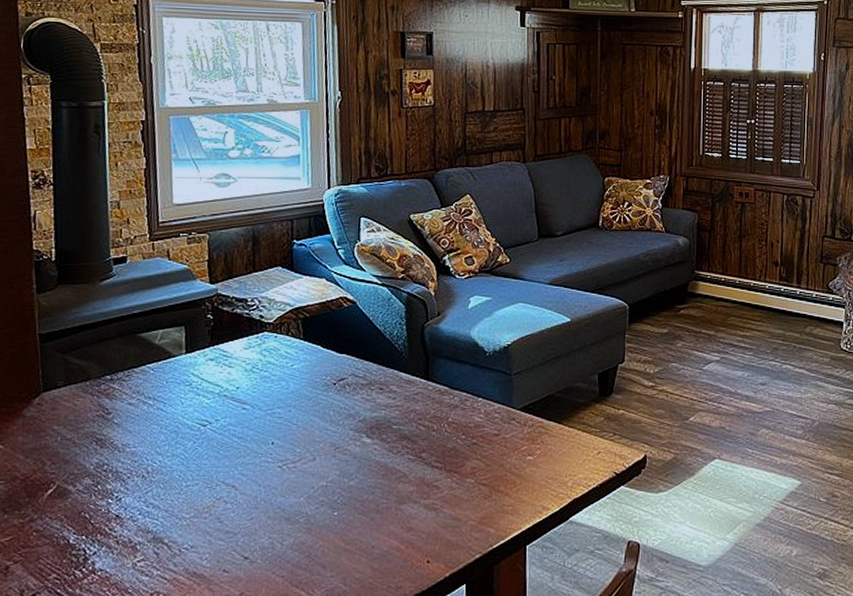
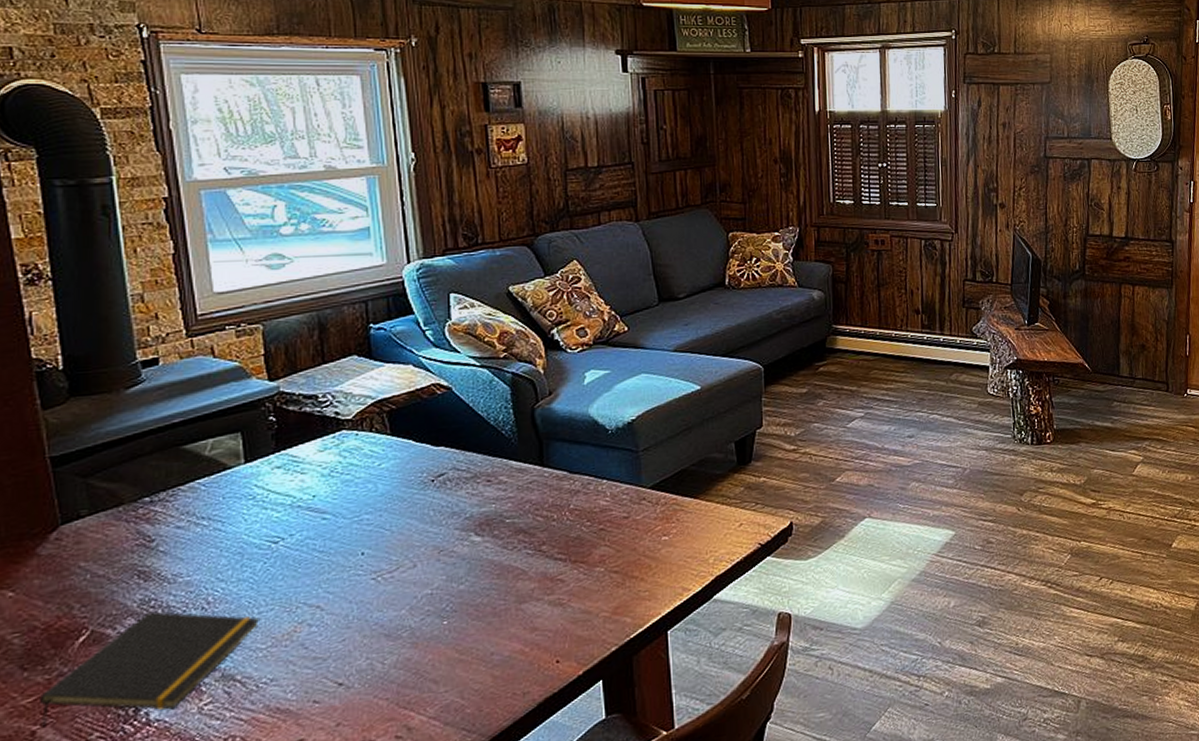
notepad: none [14,475,187,565] -> present [40,611,261,729]

